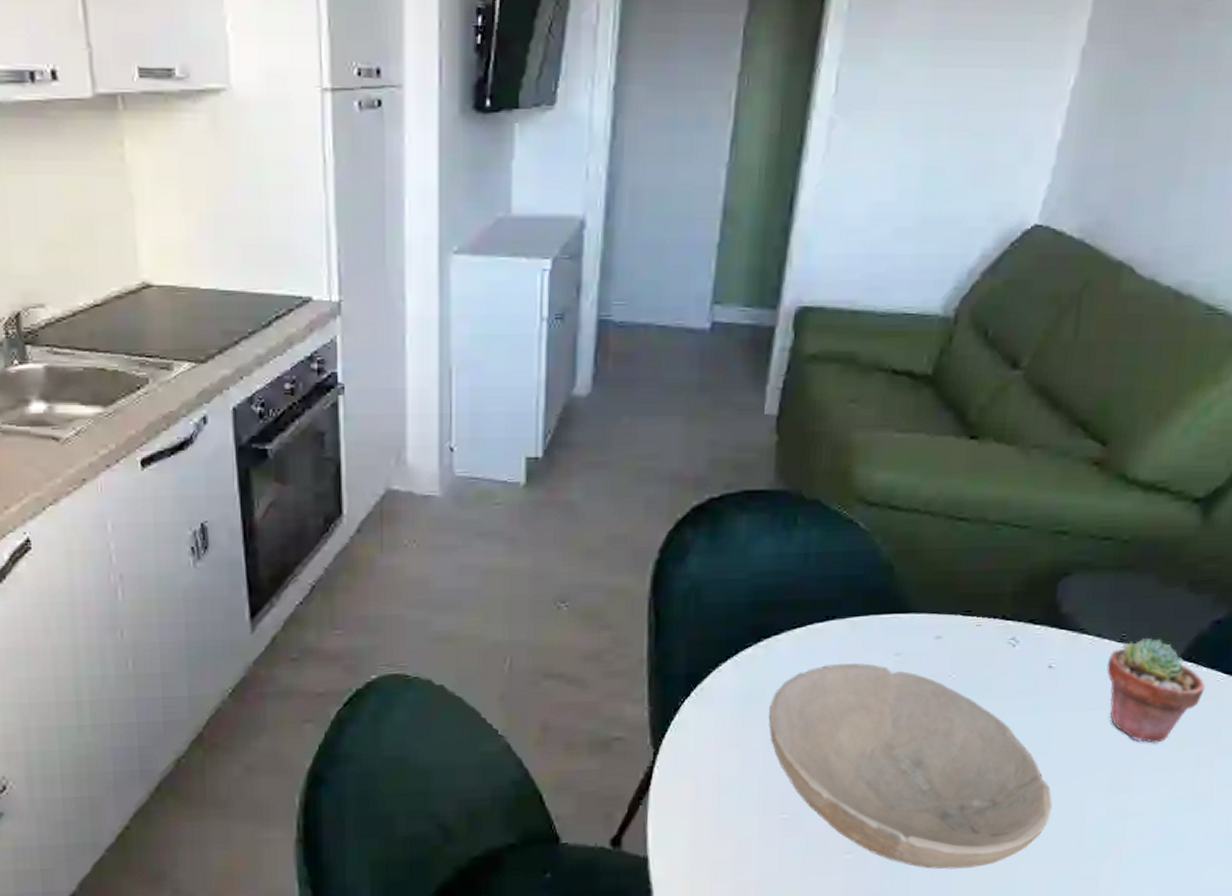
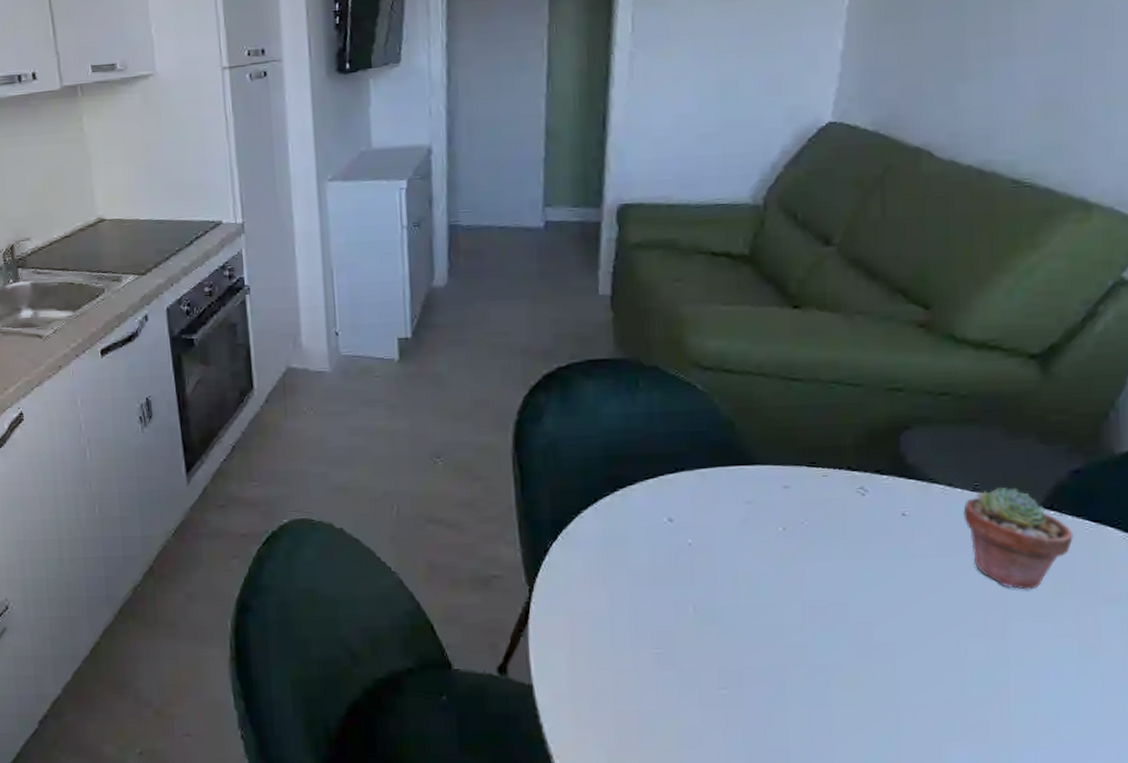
bowl: present [768,663,1053,870] -> none [631,511,927,708]

